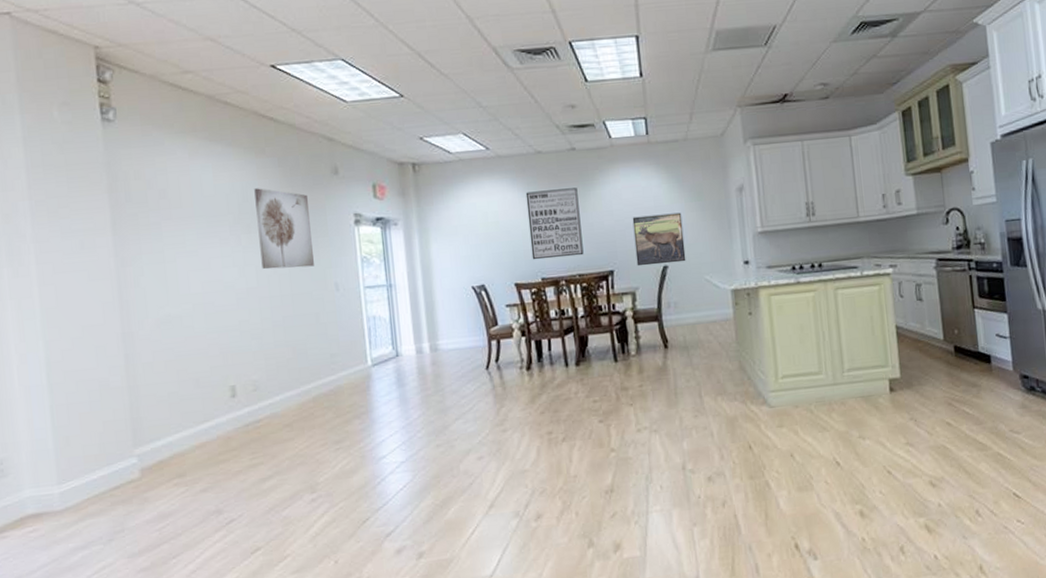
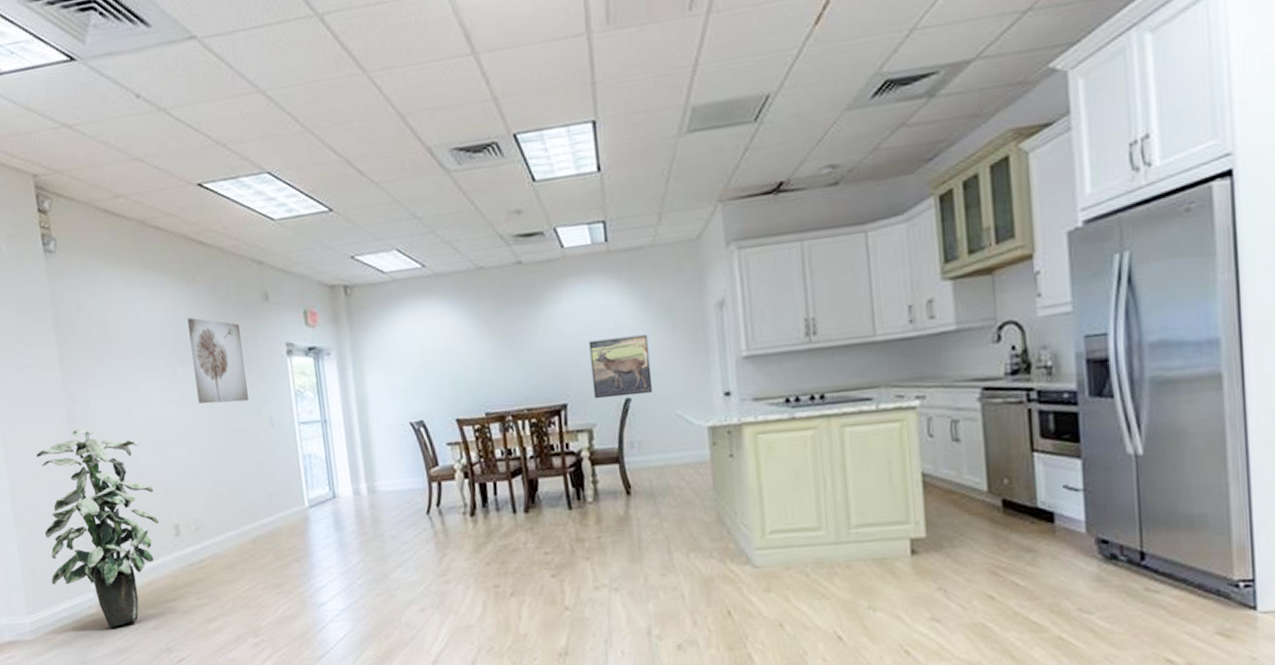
indoor plant: none [79,293,214,493] -> present [36,428,159,628]
wall art: present [525,187,584,260] -> none [466,308,533,393]

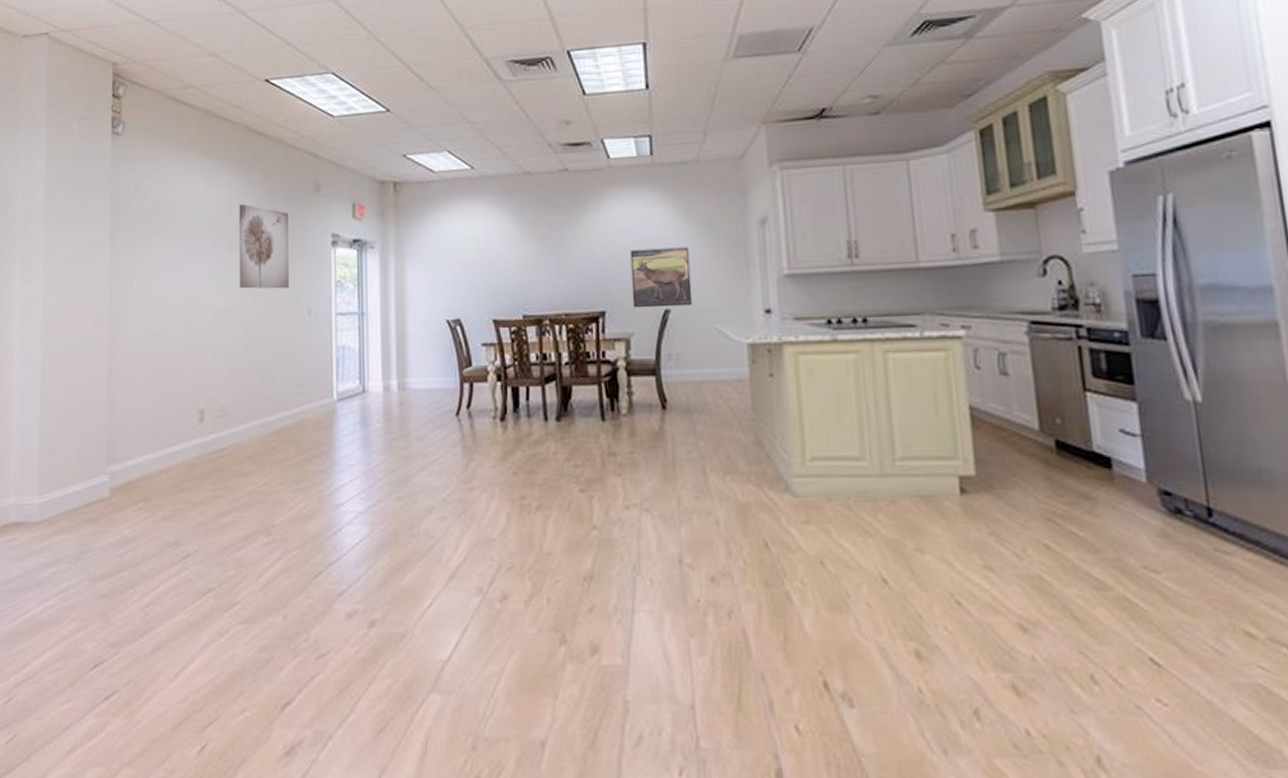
indoor plant: present [36,428,159,628] -> none [67,306,185,516]

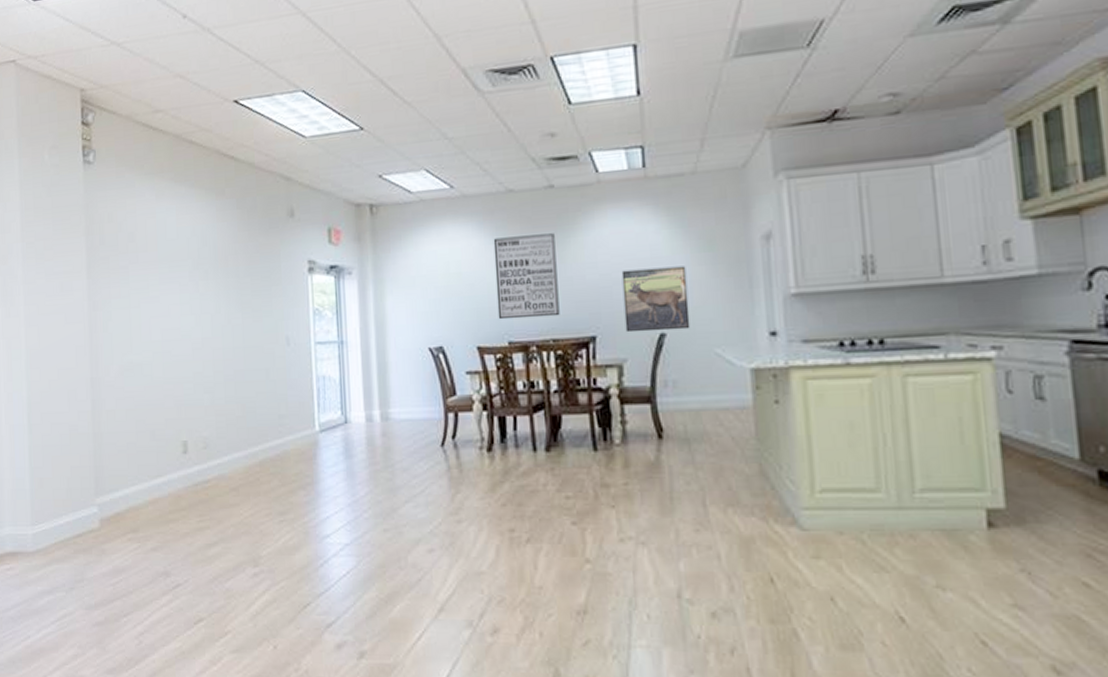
wall art: present [239,204,289,289] -> none [213,231,266,319]
wall art: none [510,214,572,294] -> present [493,233,560,320]

